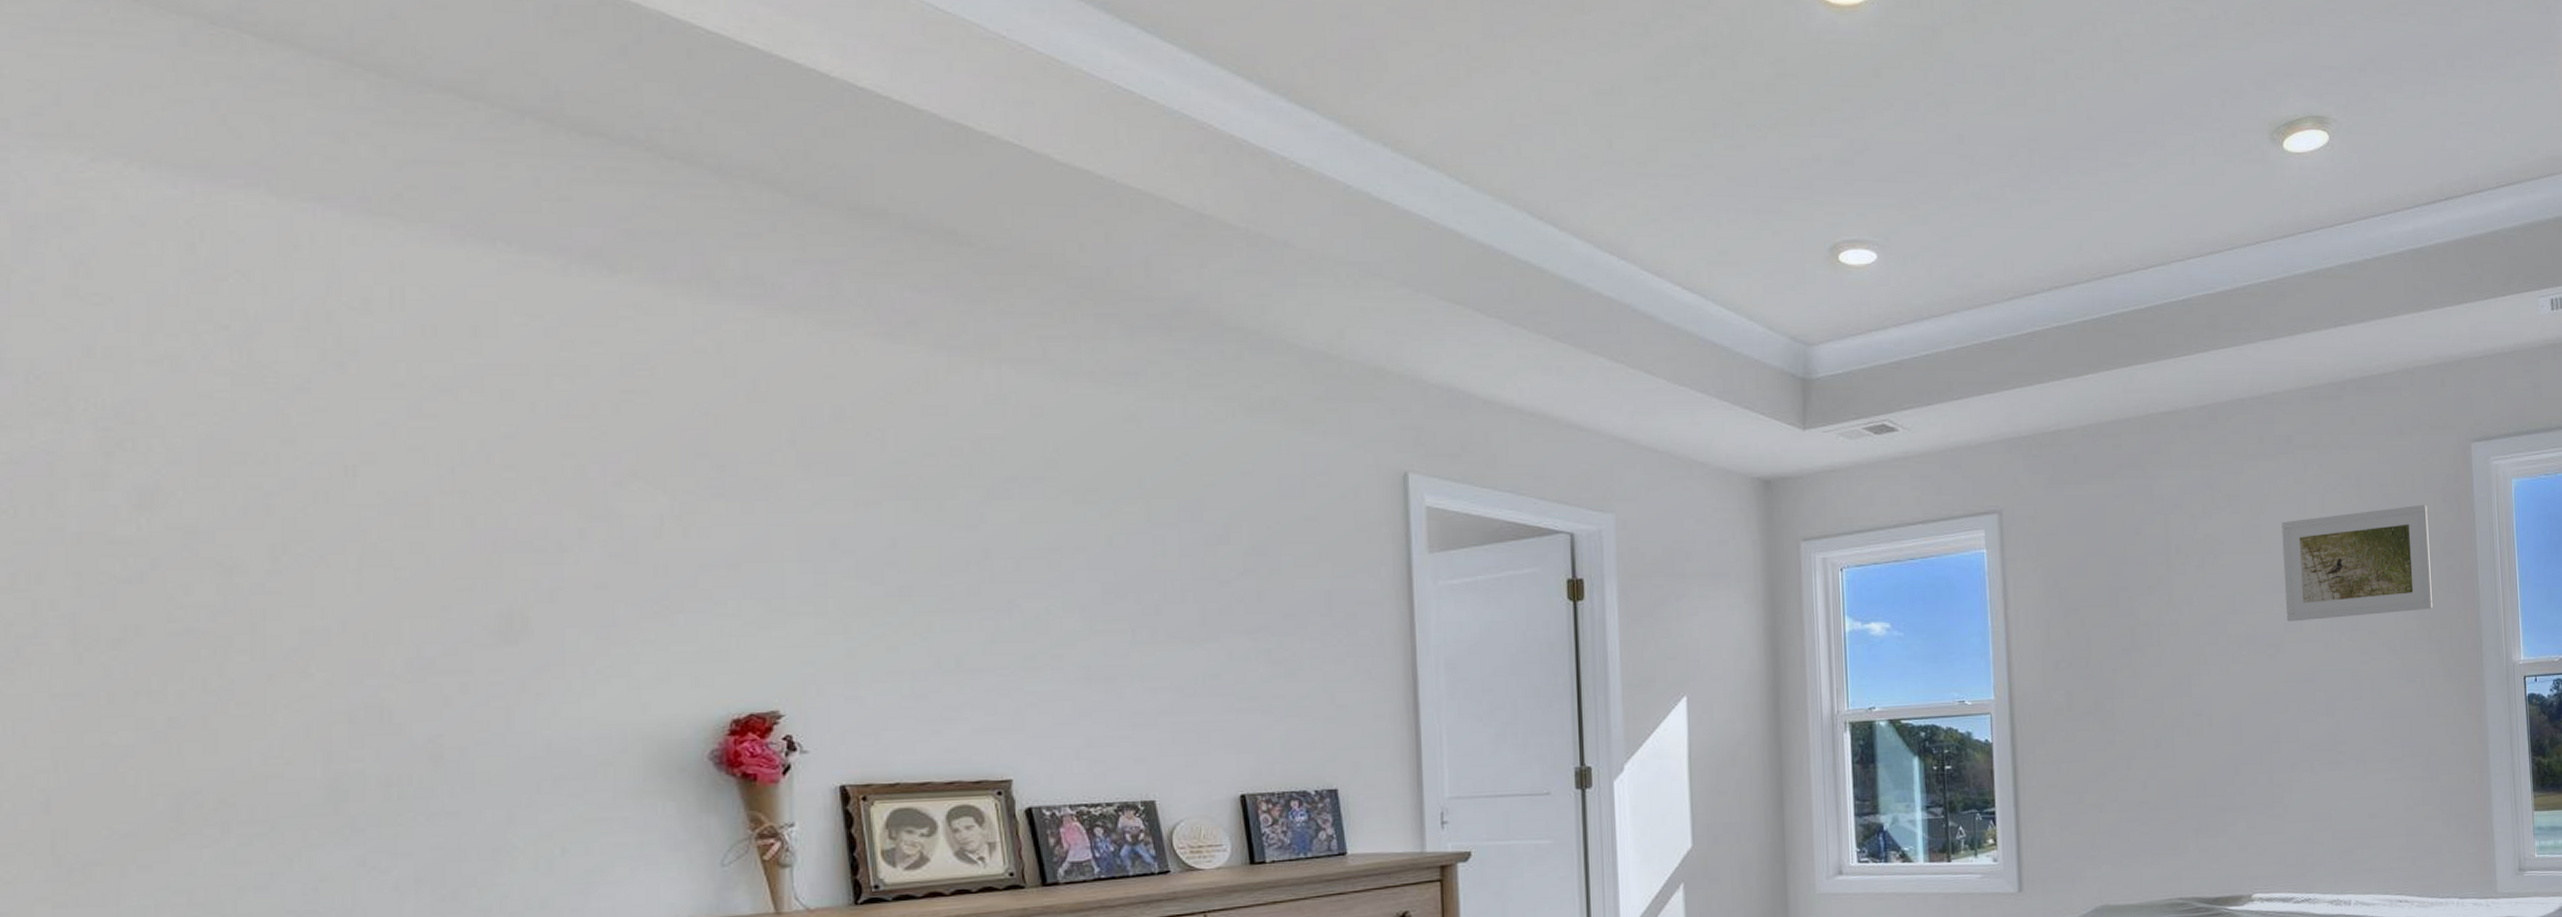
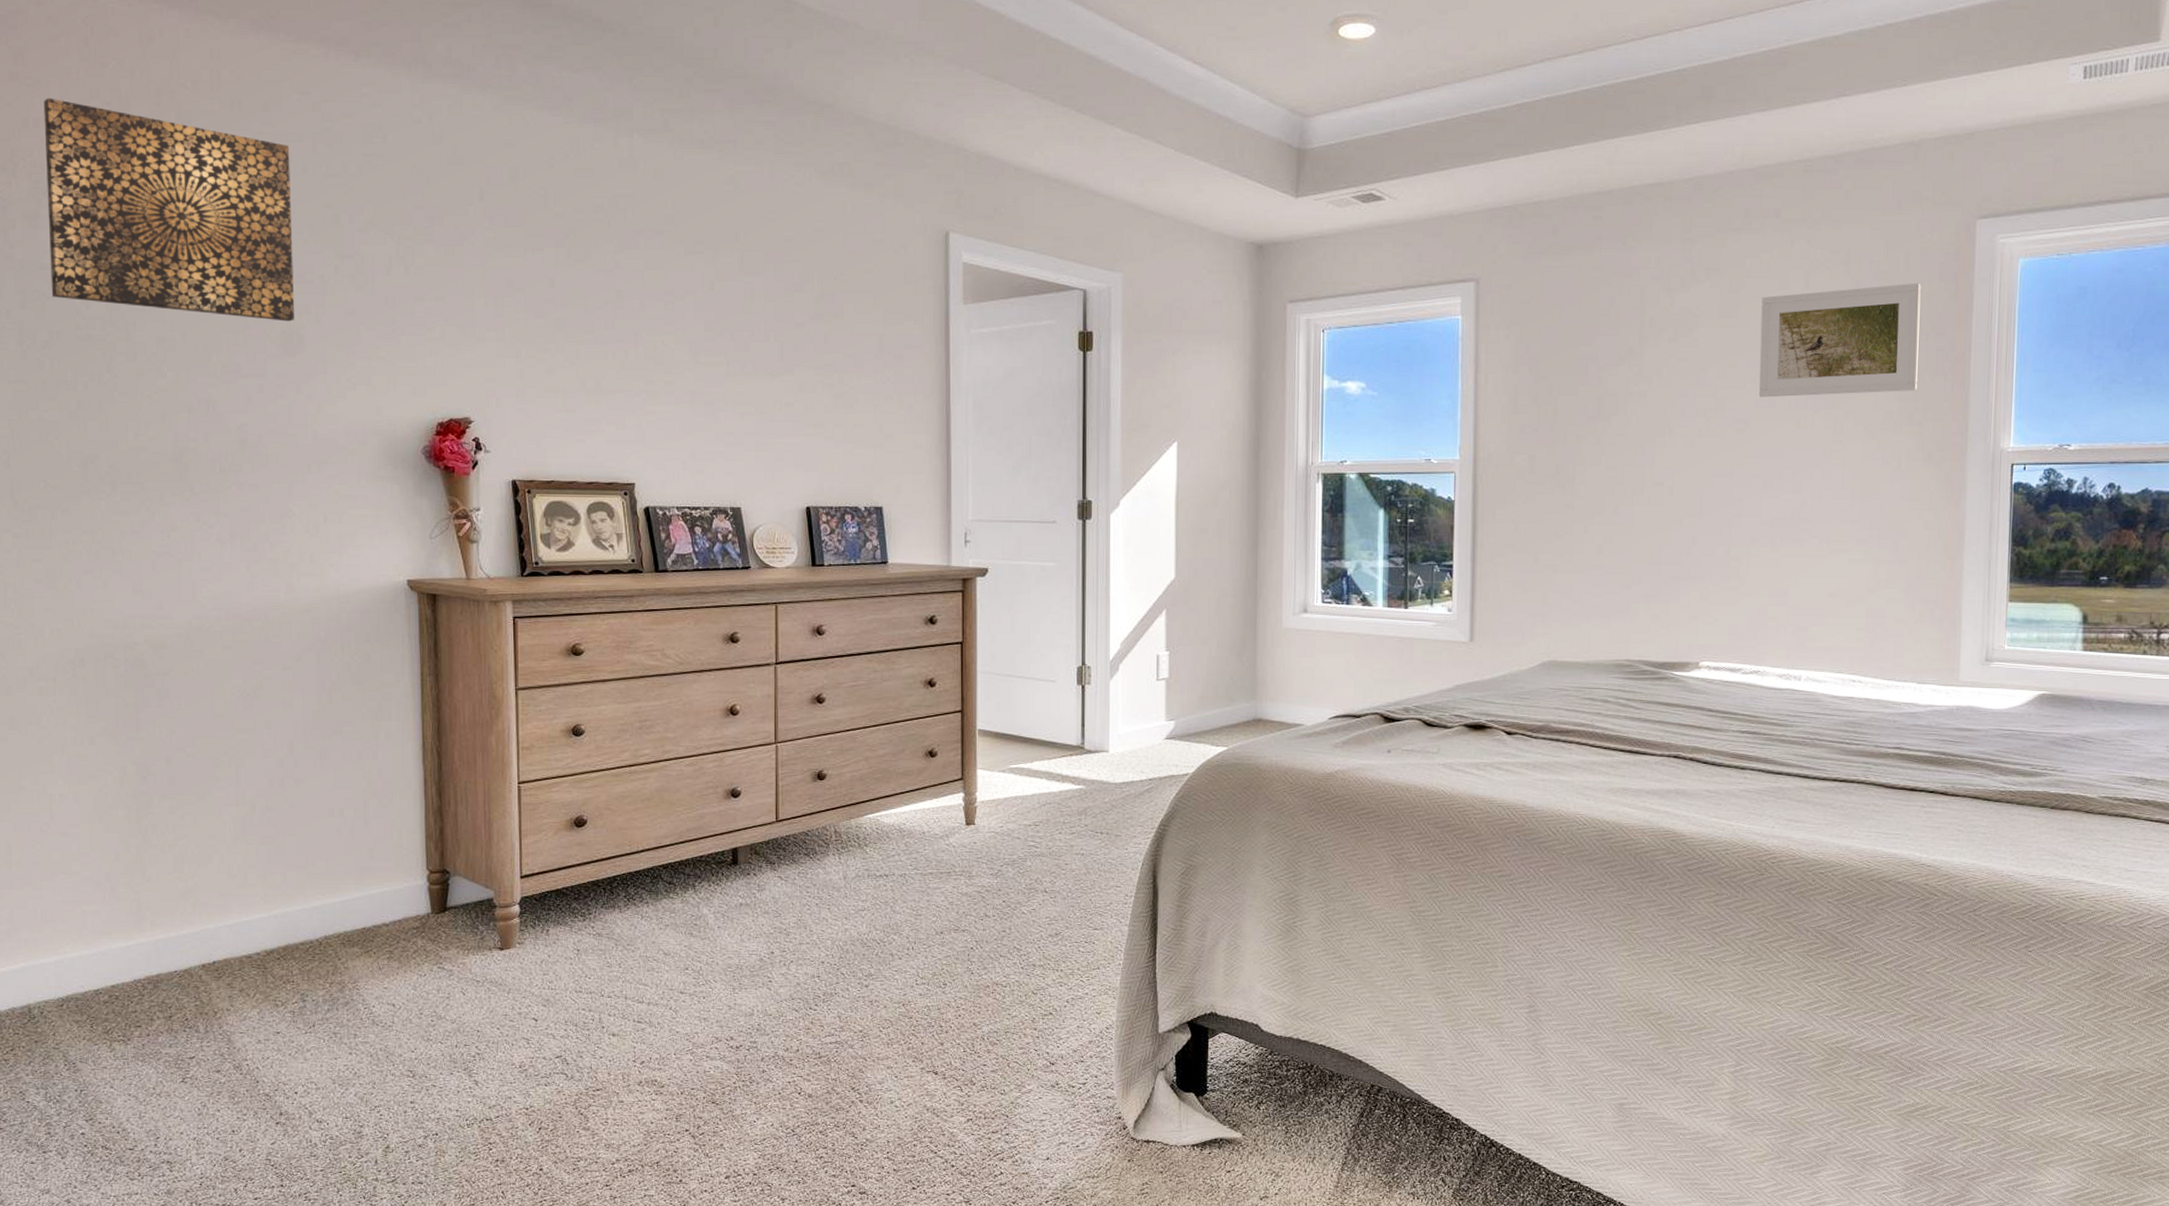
wall art: none [120,319,518,601] -> present [43,97,295,322]

